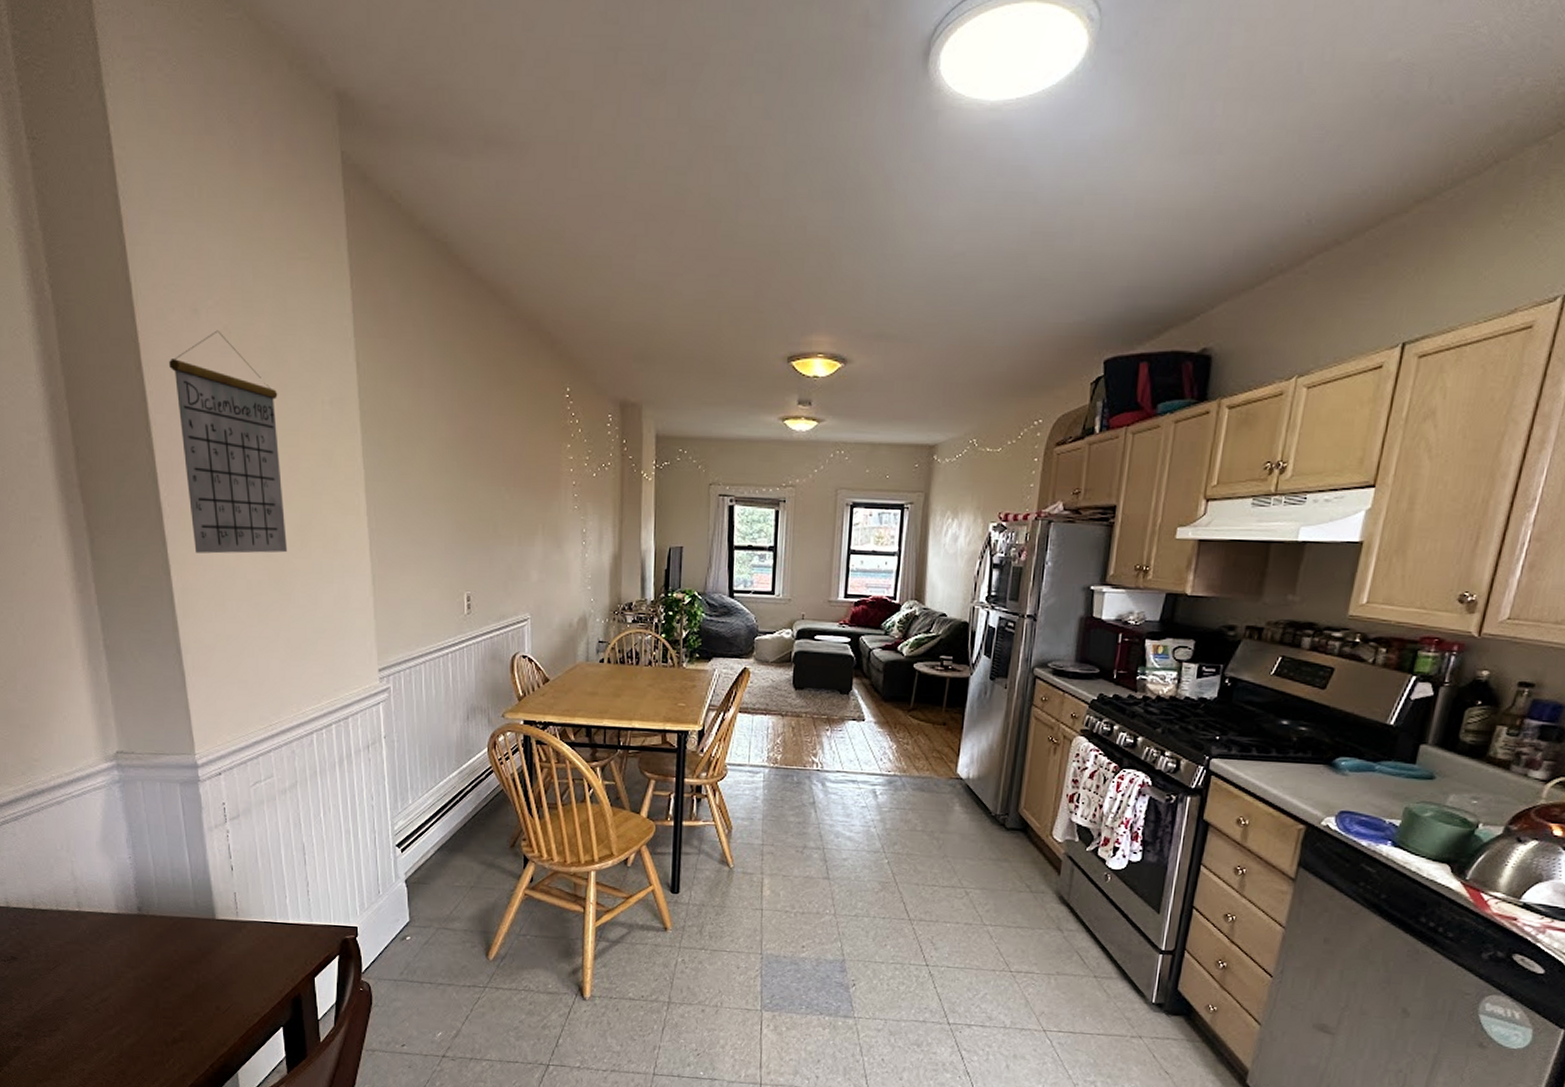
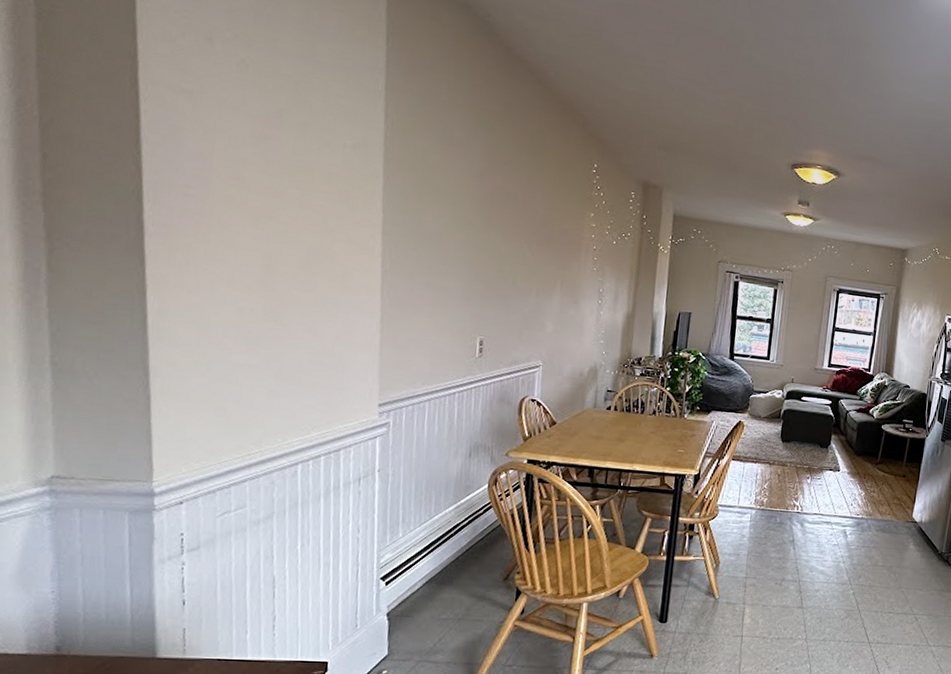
calendar: present [169,330,287,554] -> none [172,62,296,284]

